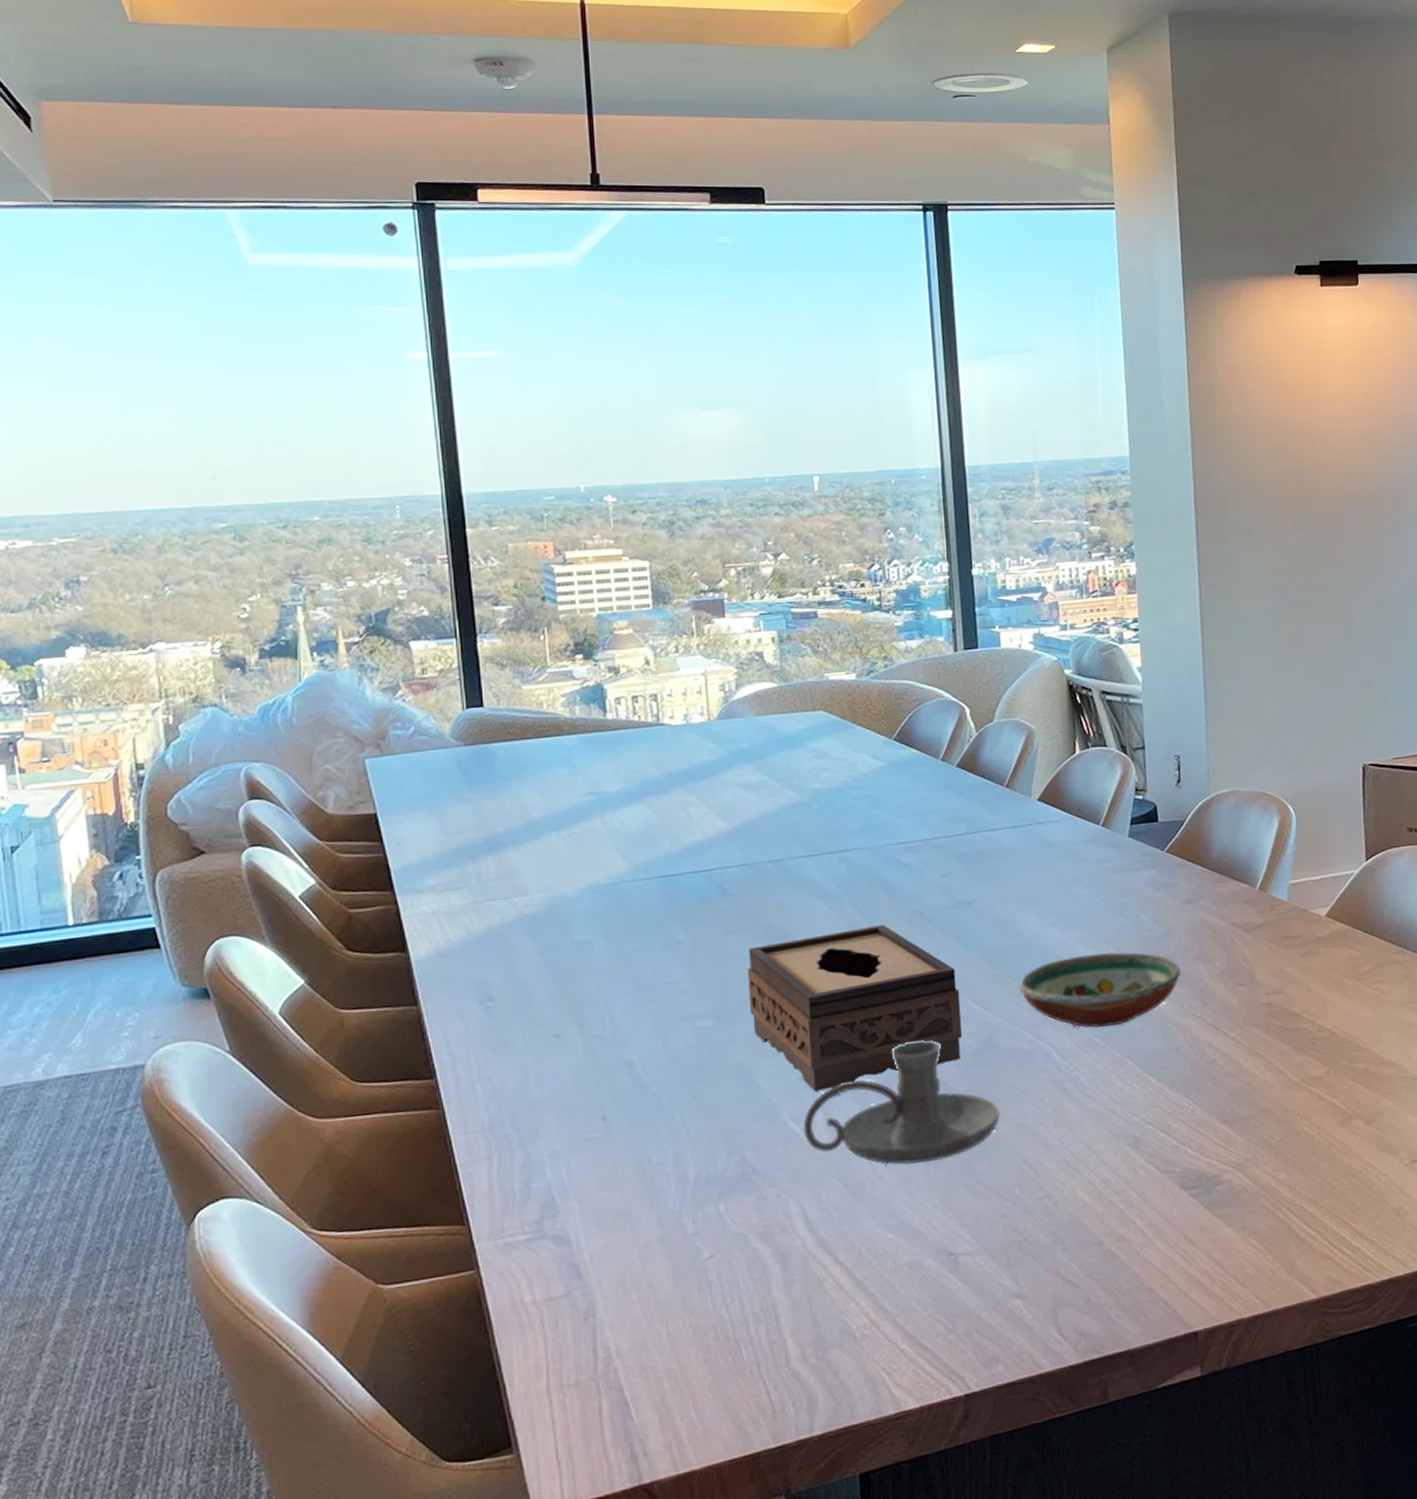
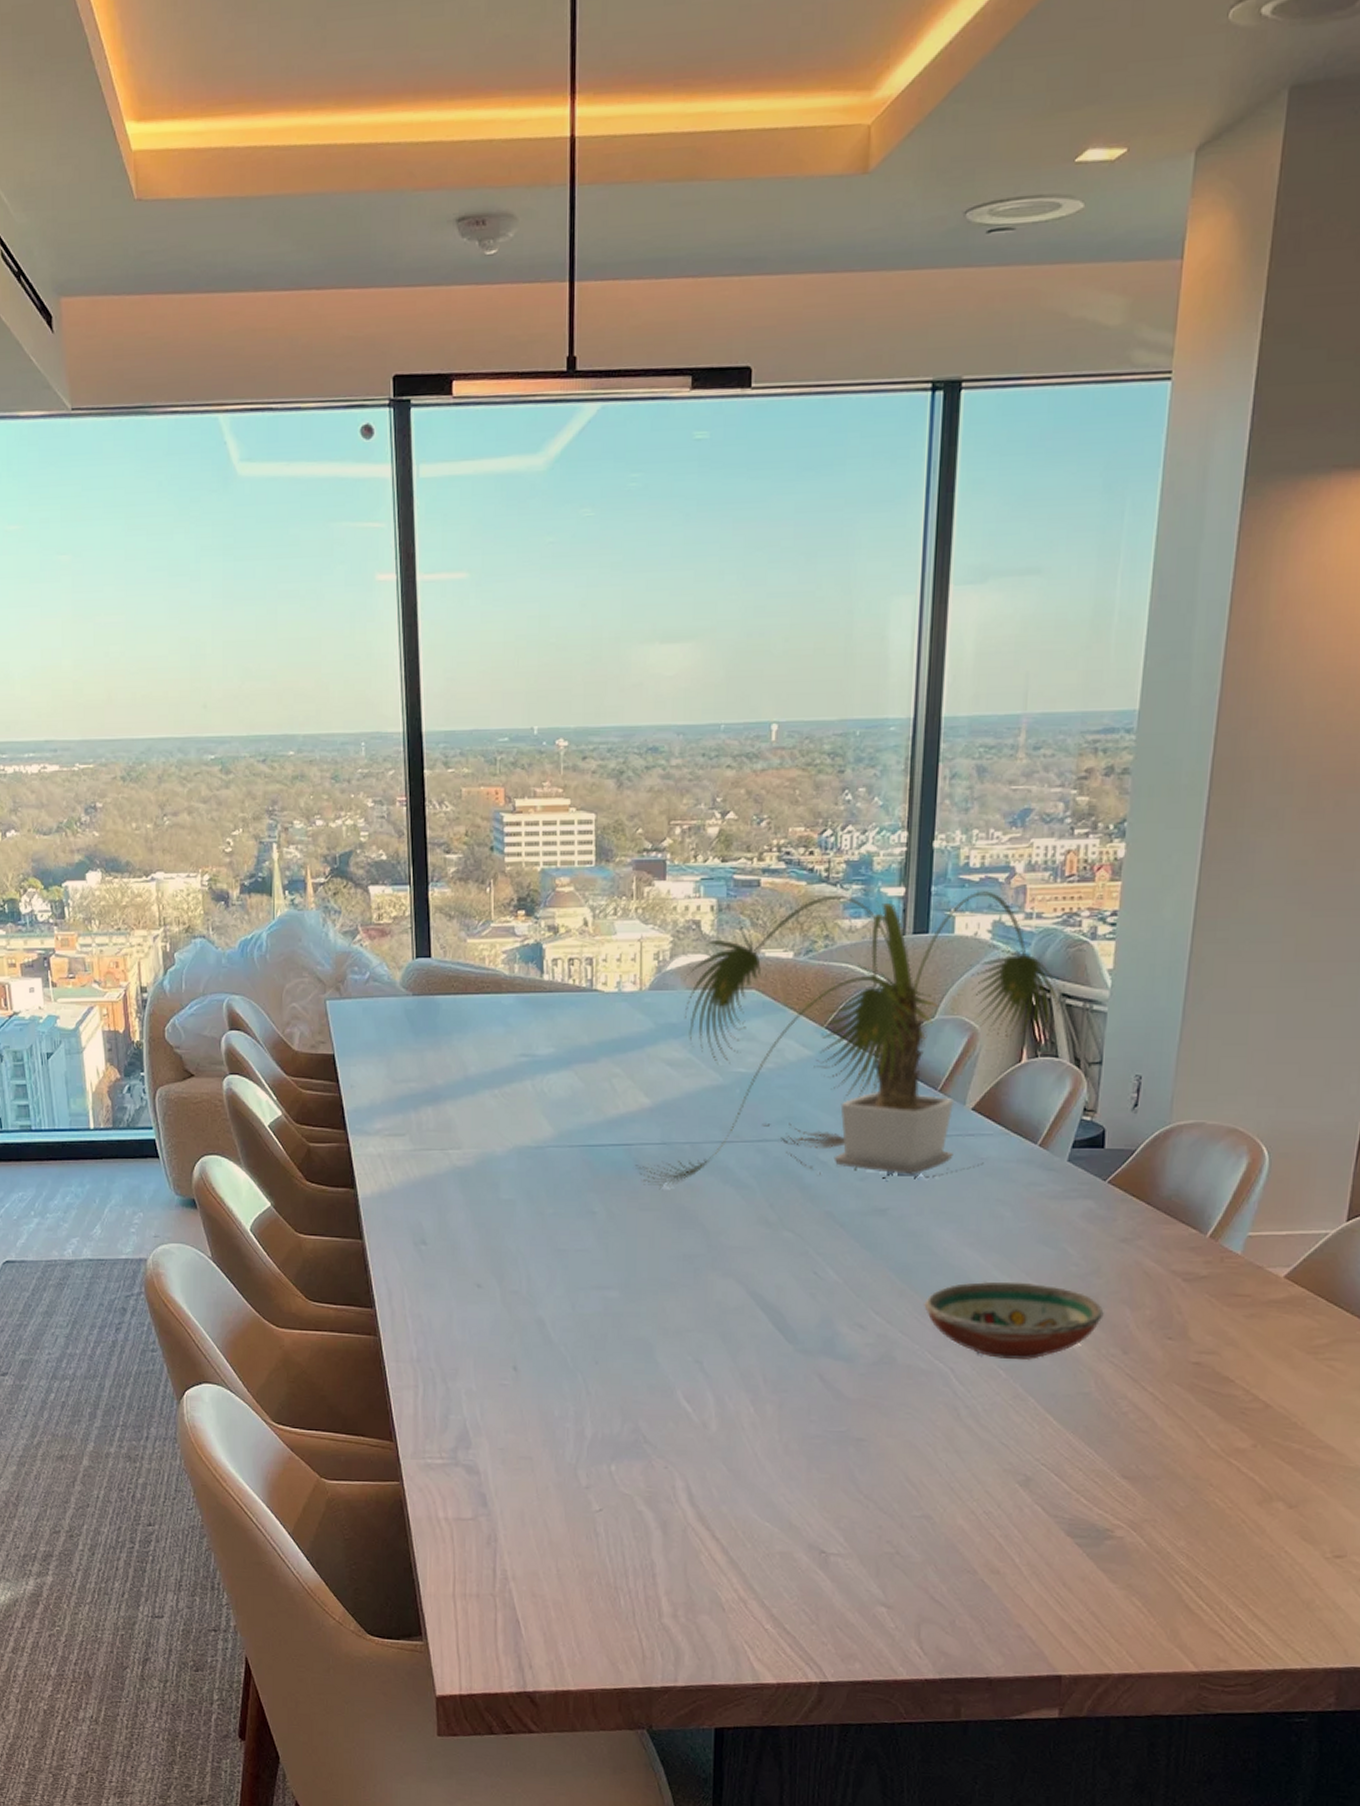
plant: none [718,609,1103,909] -> present [635,890,1065,1188]
tissue box: present [747,924,962,1091] -> none [655,1221,863,1376]
candle holder: present [803,1040,1000,1166] -> none [694,1343,888,1463]

